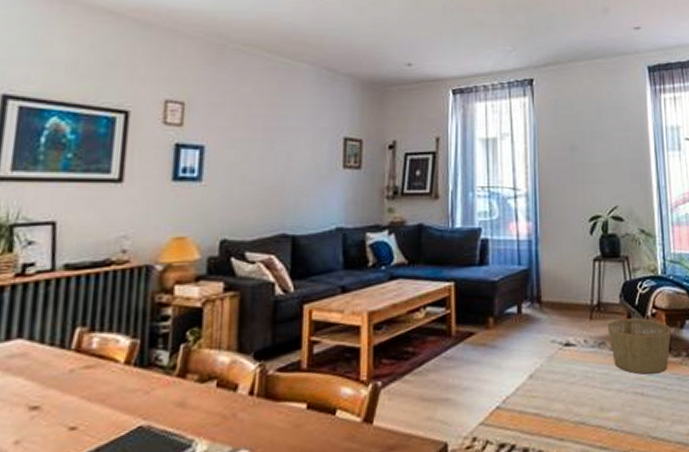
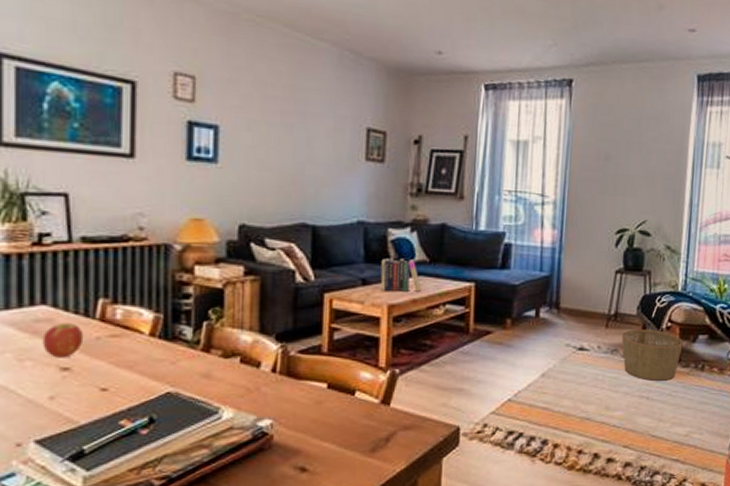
fruit: none [13,356,58,396] -> present [42,322,84,358]
books: none [360,262,401,299] -> present [380,258,421,293]

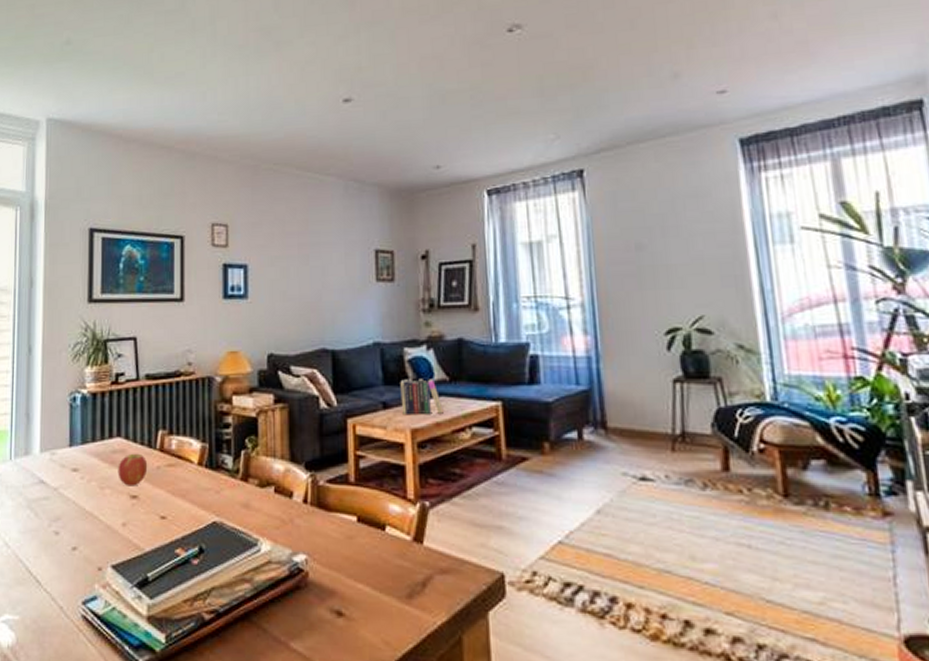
basket: present [621,330,683,381] -> none [696,454,789,523]

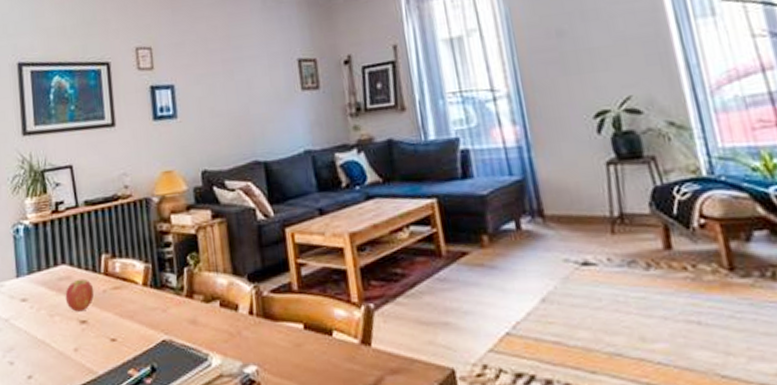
books: present [400,379,444,416] -> none [334,181,380,220]

